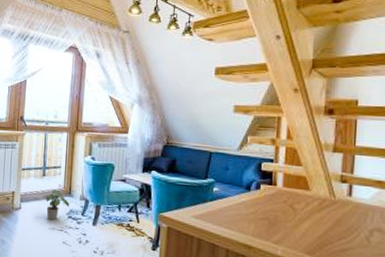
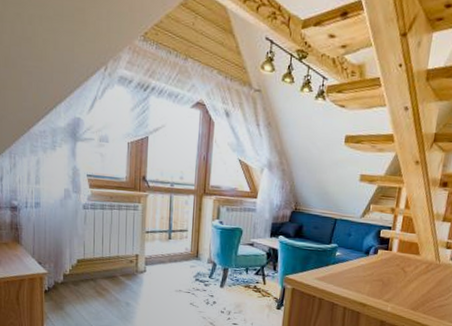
potted plant: present [45,189,70,220] -> none [171,252,197,283]

